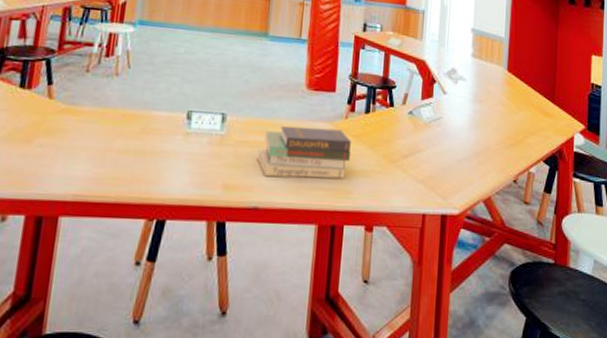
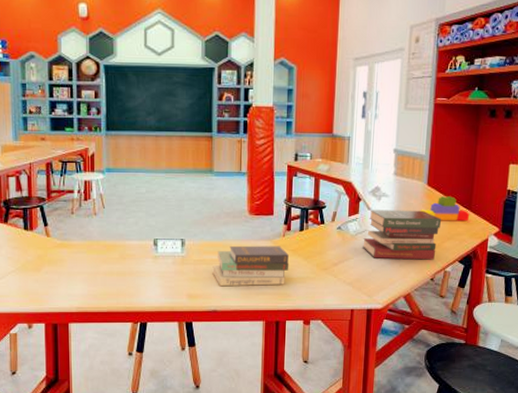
books: none [437,94,524,158] -> present [363,210,442,260]
building blocks: none [500,84,554,115] -> present [420,196,470,221]

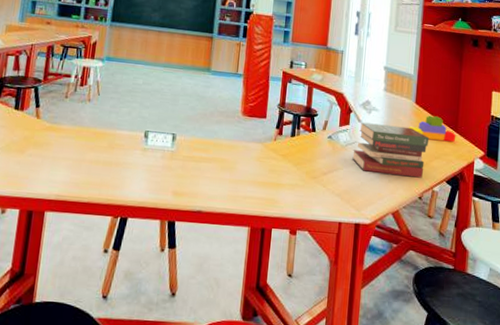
books: present [212,245,289,287] -> none [201,145,279,190]

